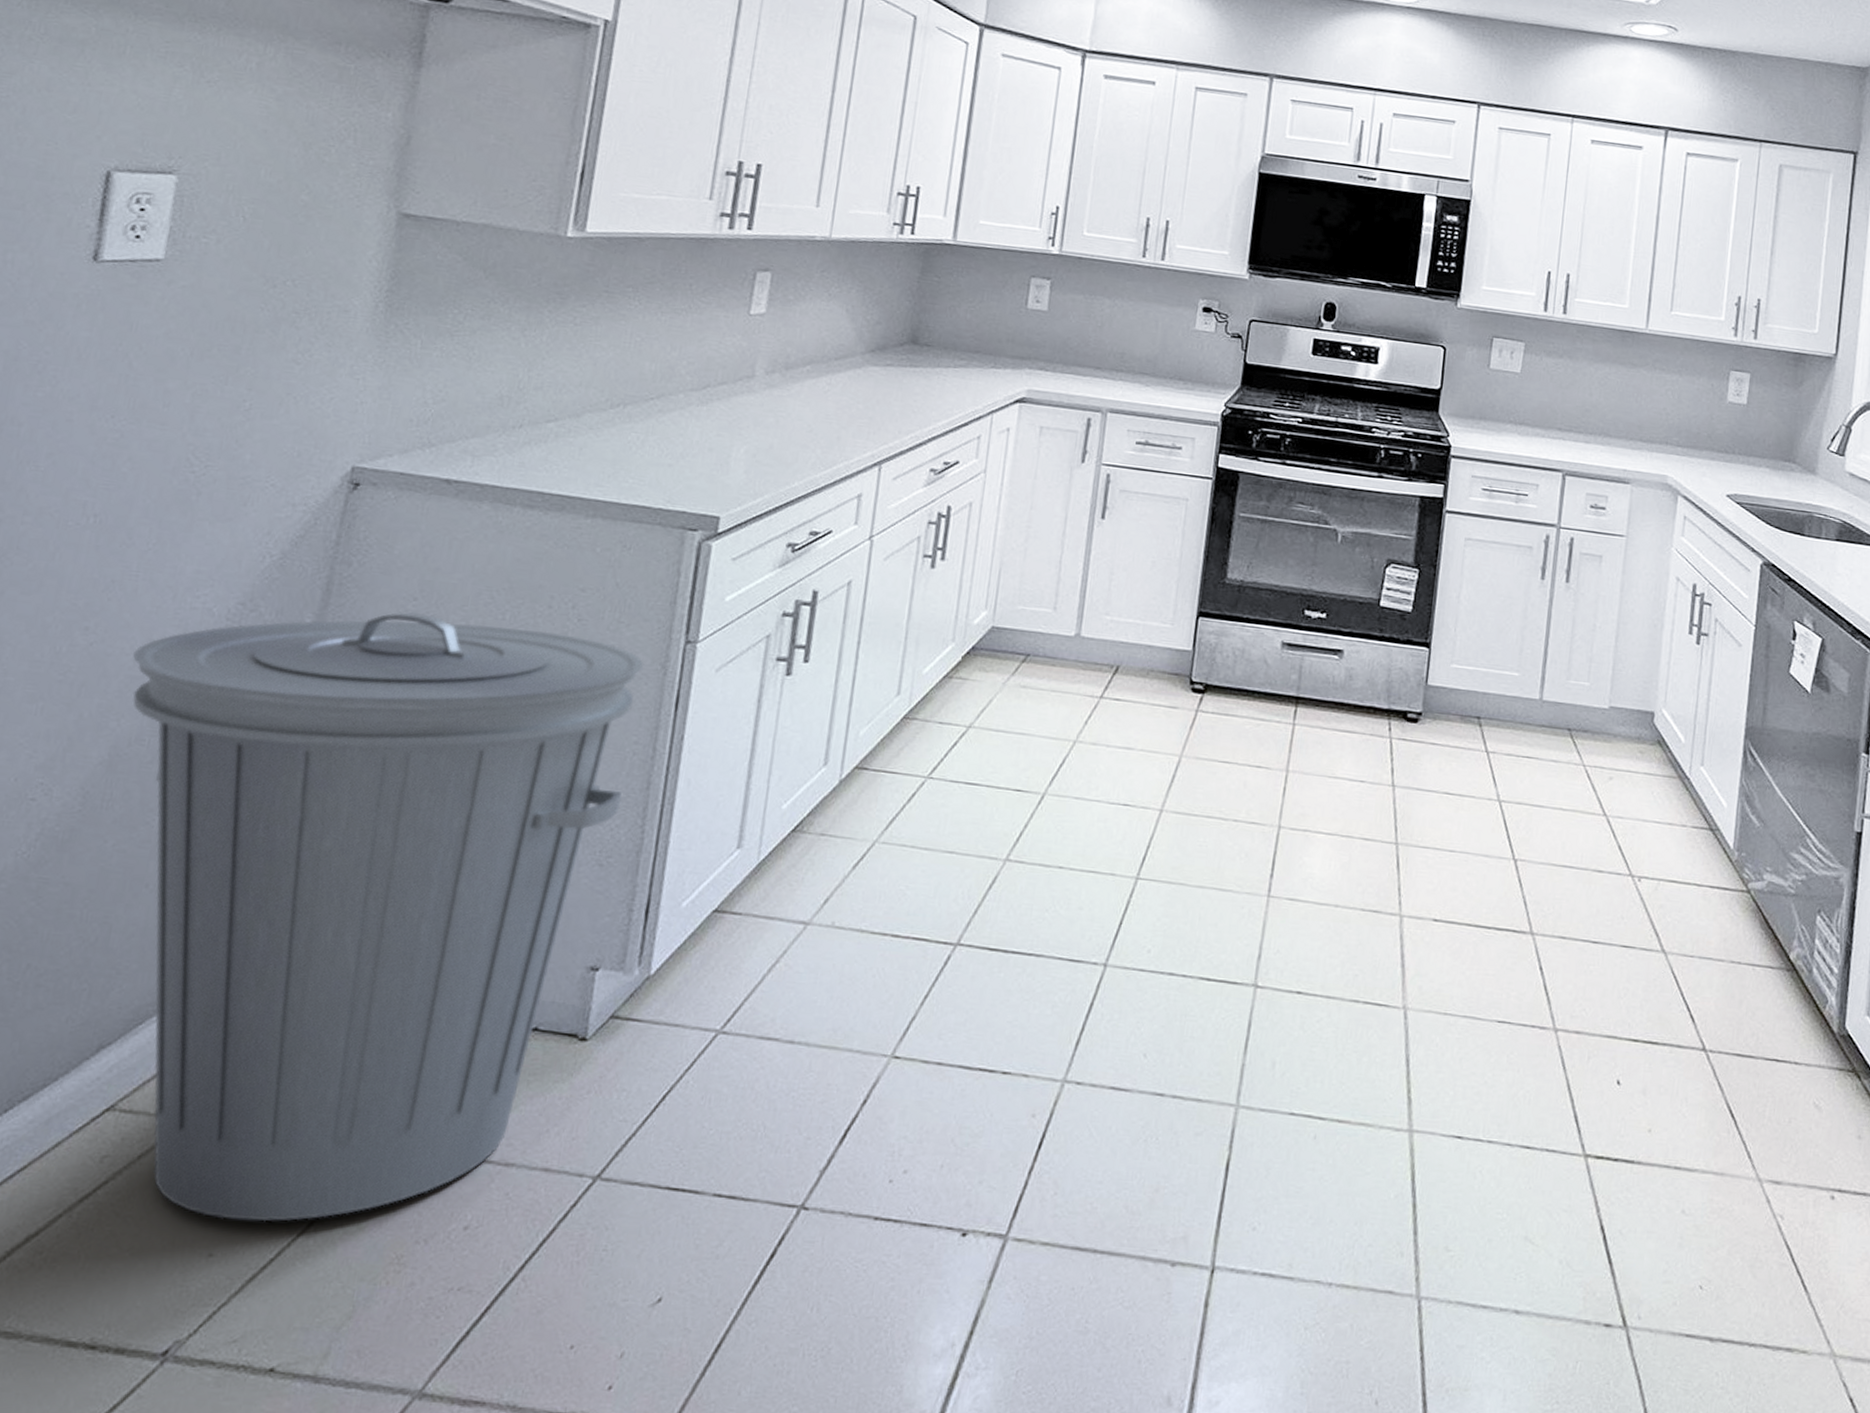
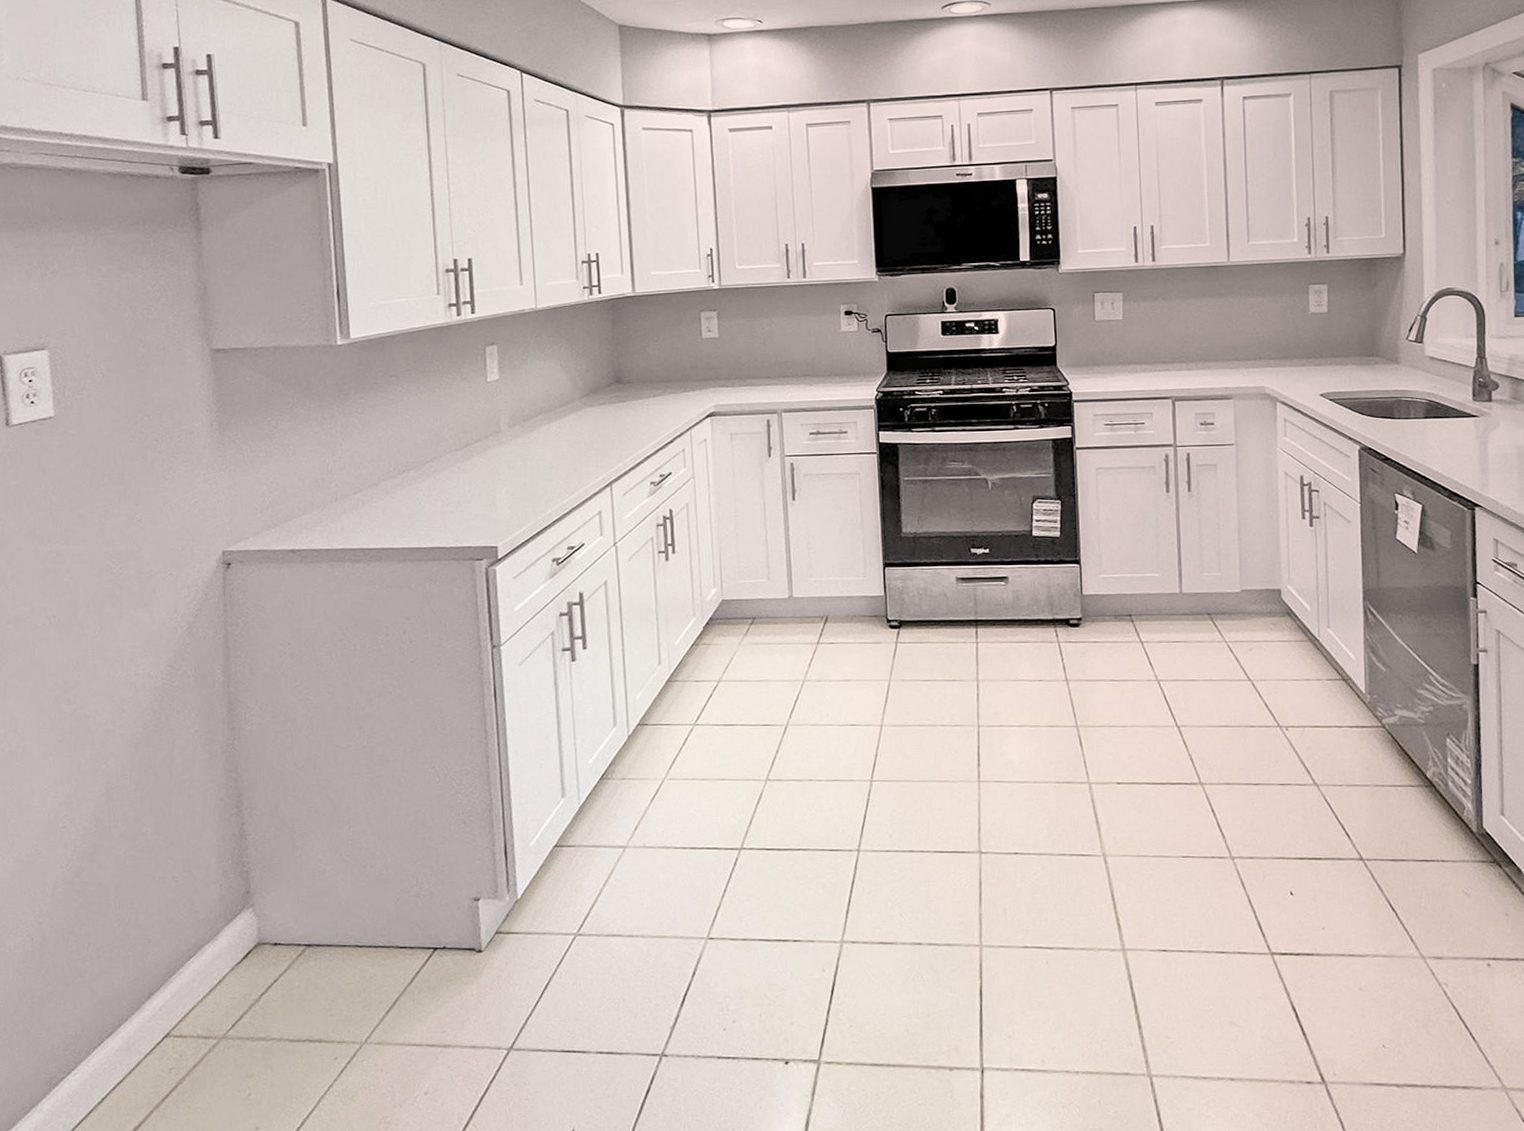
trash can: present [132,612,644,1222] -> none [104,654,470,1104]

